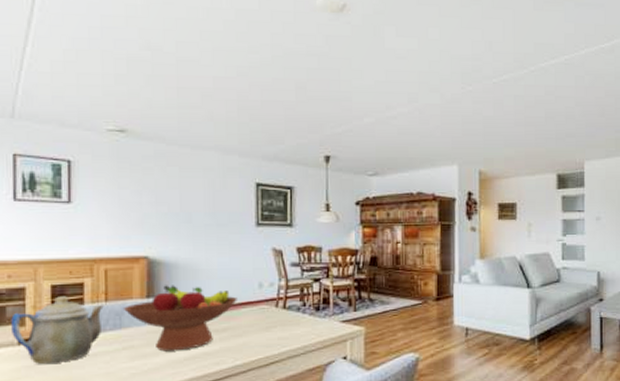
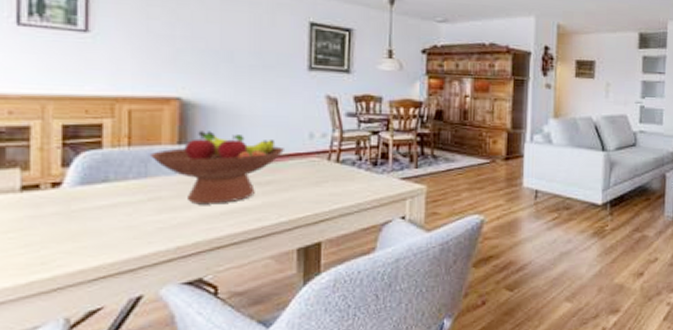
teapot: present [11,296,105,365] -> none [12,138,128,215]

